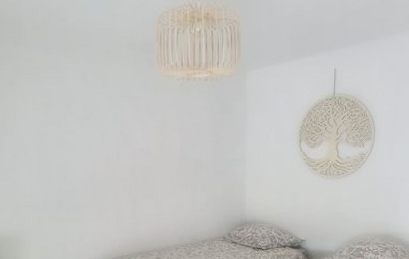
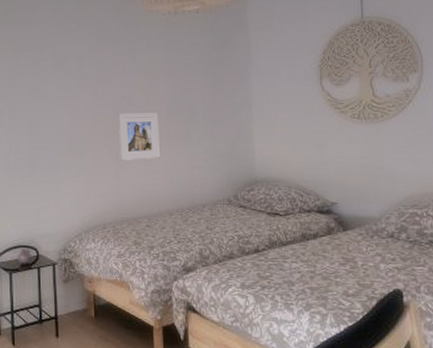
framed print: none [136,163,170,204] -> present [119,112,160,161]

